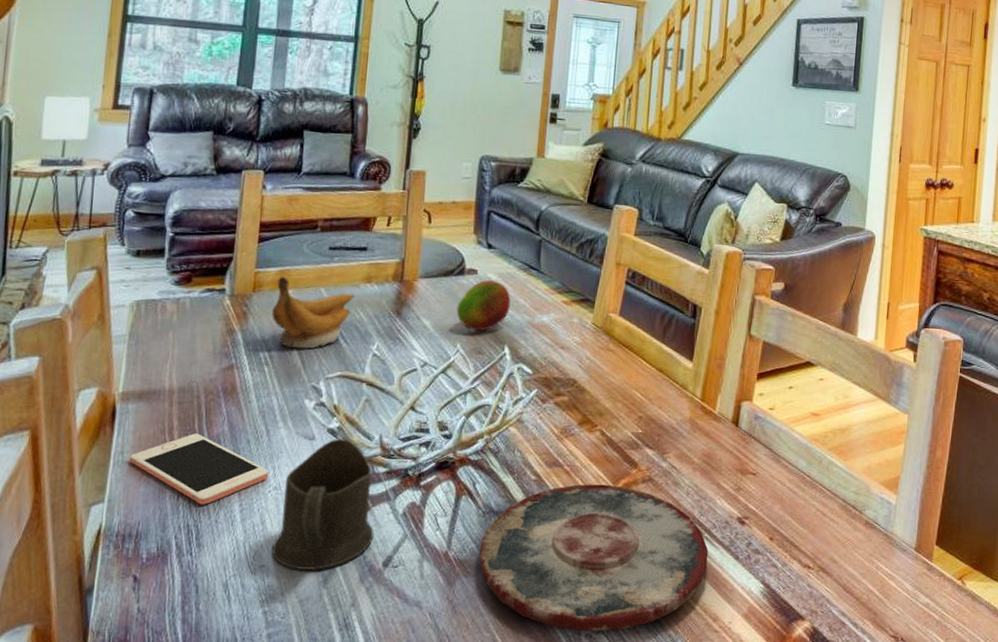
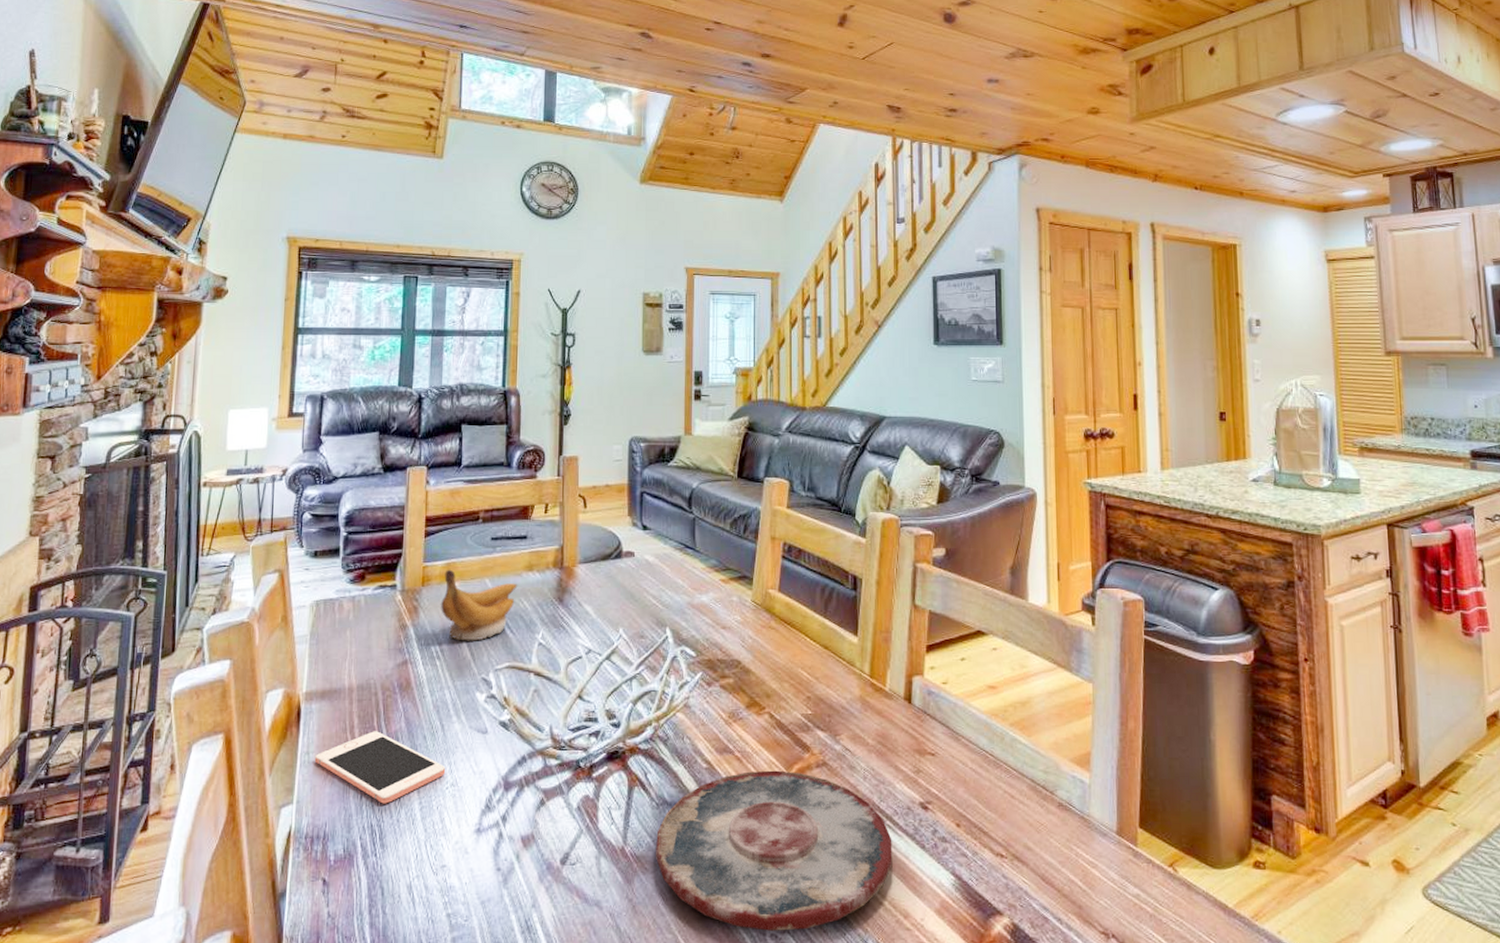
cup: present [272,438,374,570] -> none [452,730,550,869]
fruit: present [456,280,511,331] -> none [616,562,669,615]

